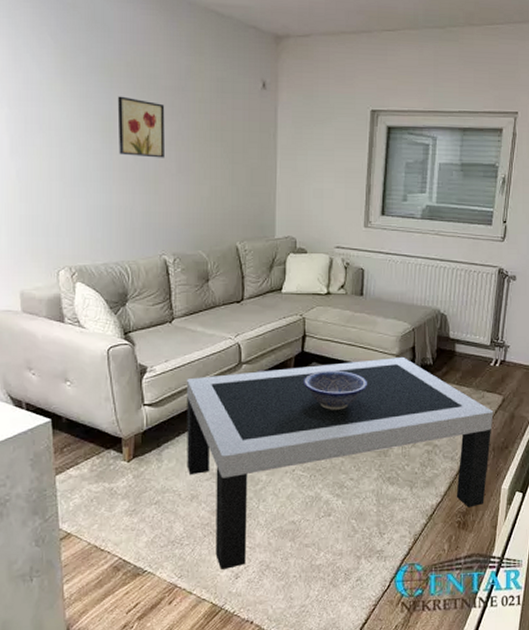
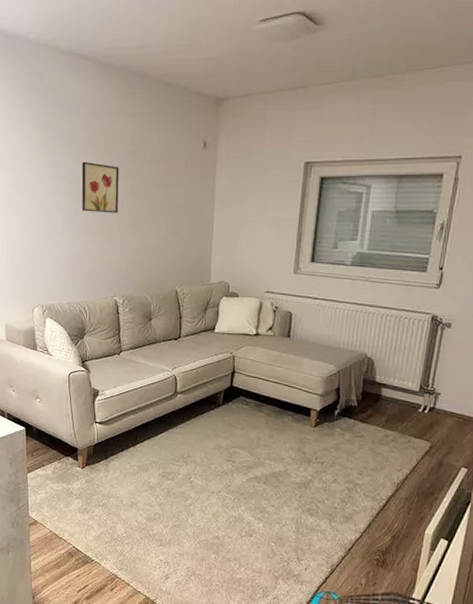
coffee table: present [187,358,494,571] -> none [128,397,420,570]
decorative bowl: present [302,370,367,410] -> none [230,404,291,442]

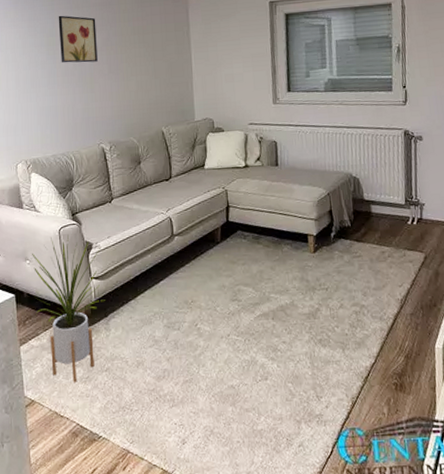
house plant: none [43,379,107,511] -> present [32,234,105,382]

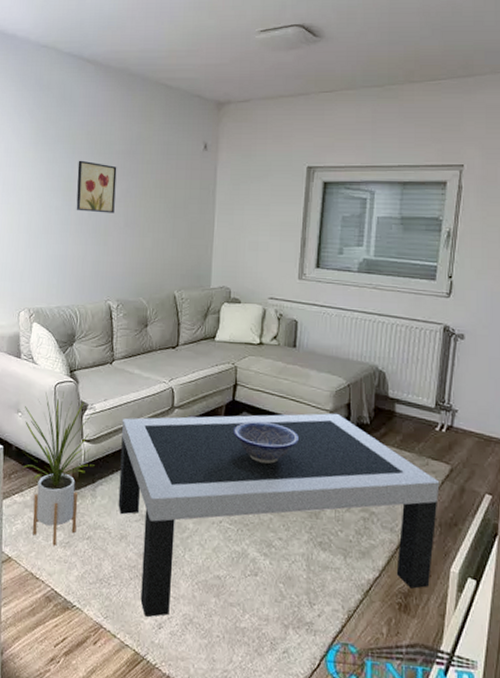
coffee table: none [127,221,420,436] -> present [118,413,440,618]
decorative bowl: none [229,237,290,275] -> present [232,421,299,464]

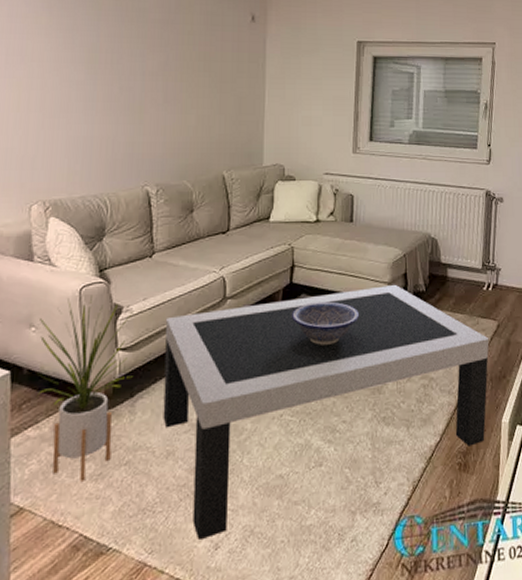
wall art: present [76,160,117,213] -> none [103,28,153,88]

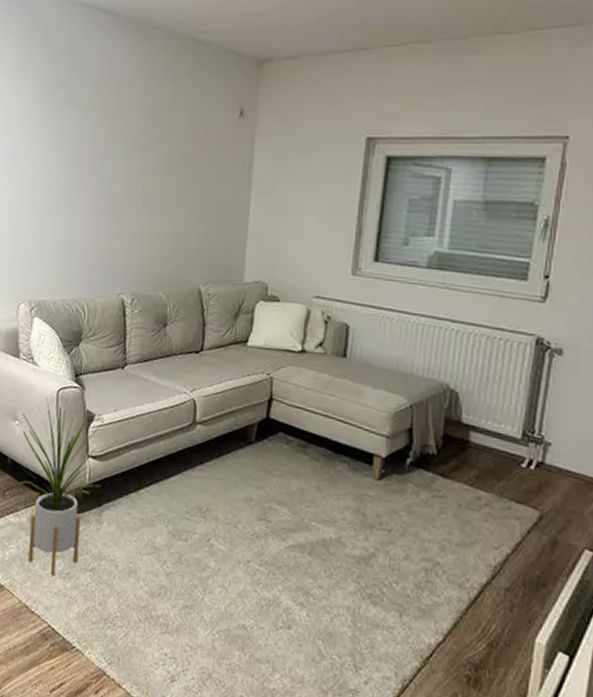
coffee table: present [163,285,489,541] -> none [127,433,525,668]
decorative bowl: present [291,301,359,345] -> none [265,443,347,496]

